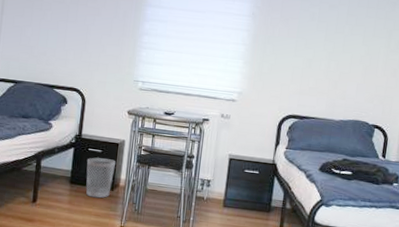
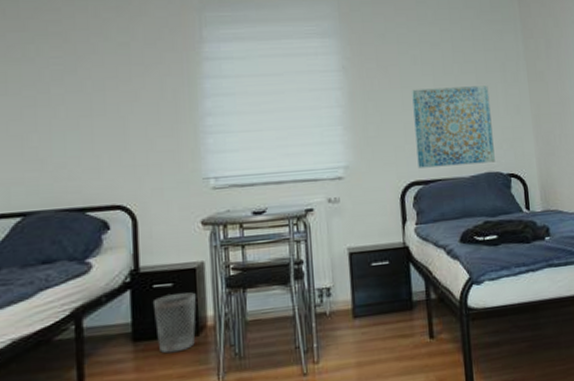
wall art: none [297,41,372,113] -> present [412,85,495,168]

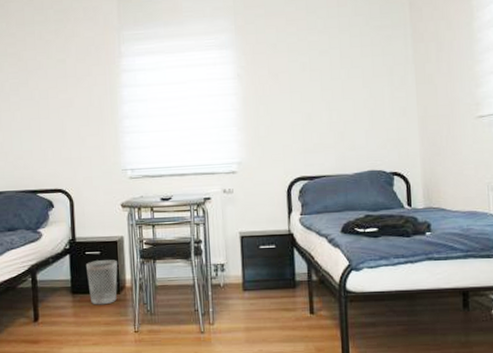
wall art: present [412,85,495,168] -> none [300,89,379,165]

